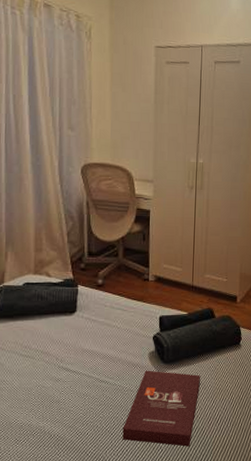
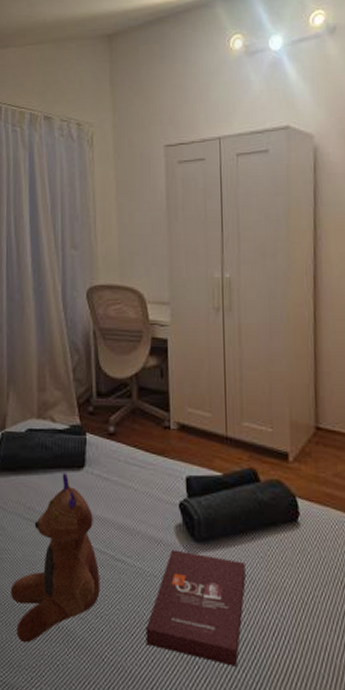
toy: none [8,318,87,451] -> present [10,473,100,643]

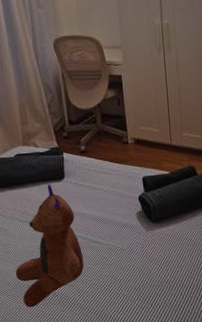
book: present [146,549,246,667] -> none [120,229,190,303]

